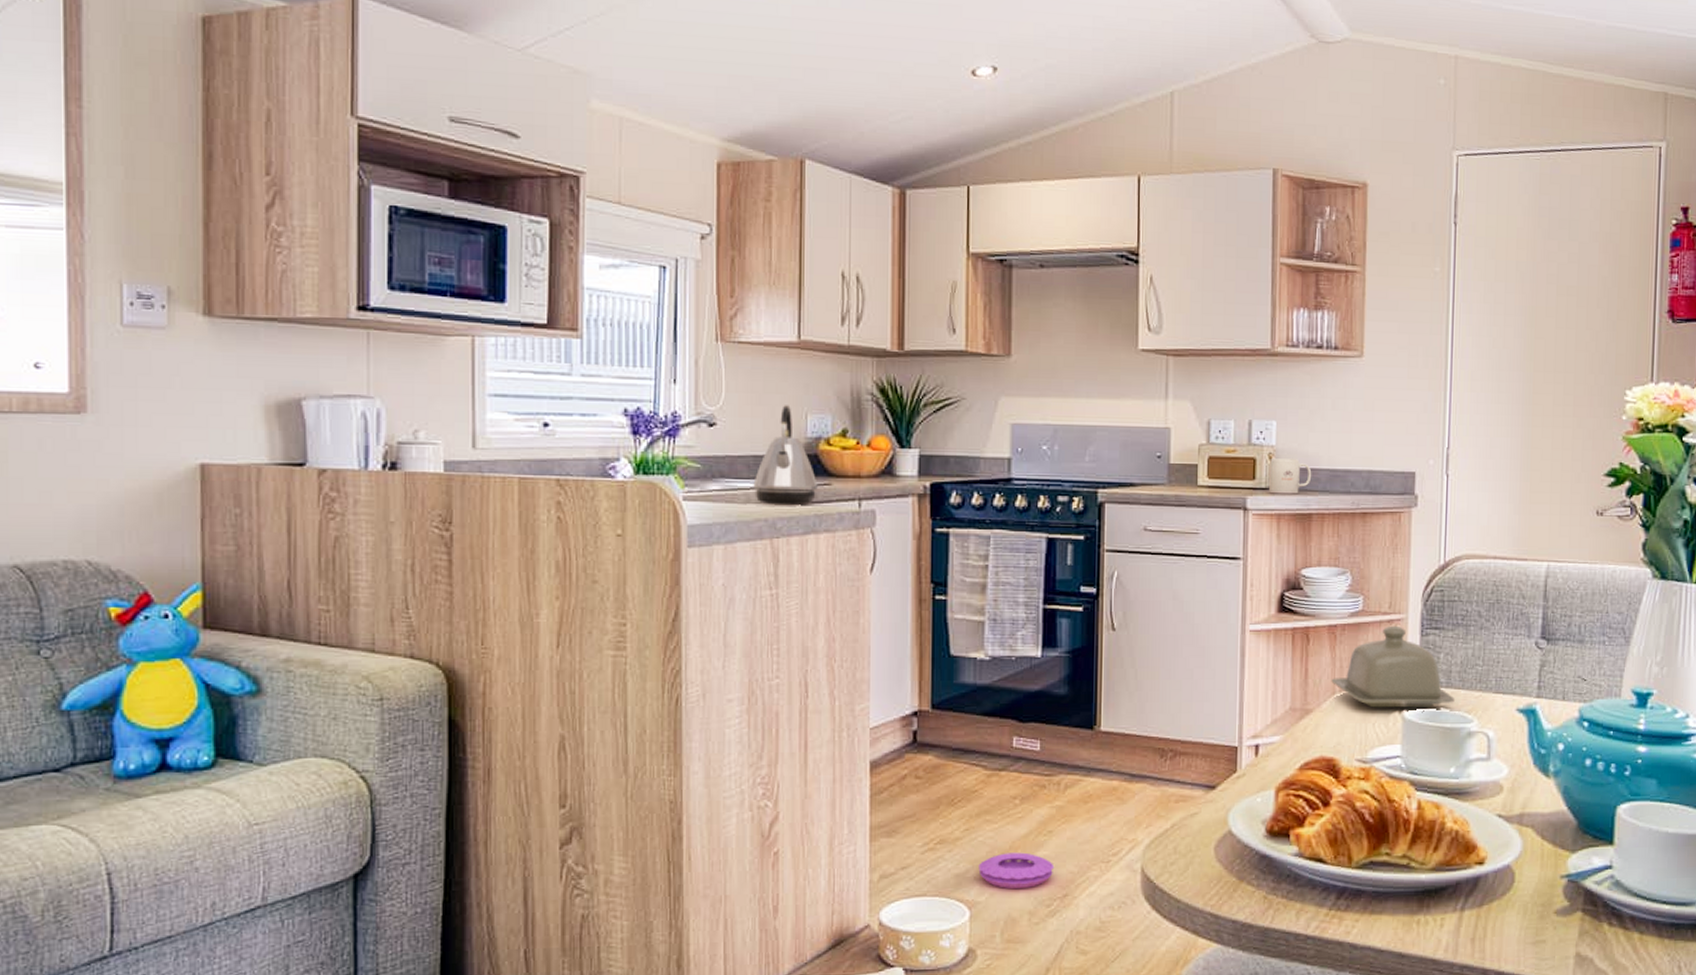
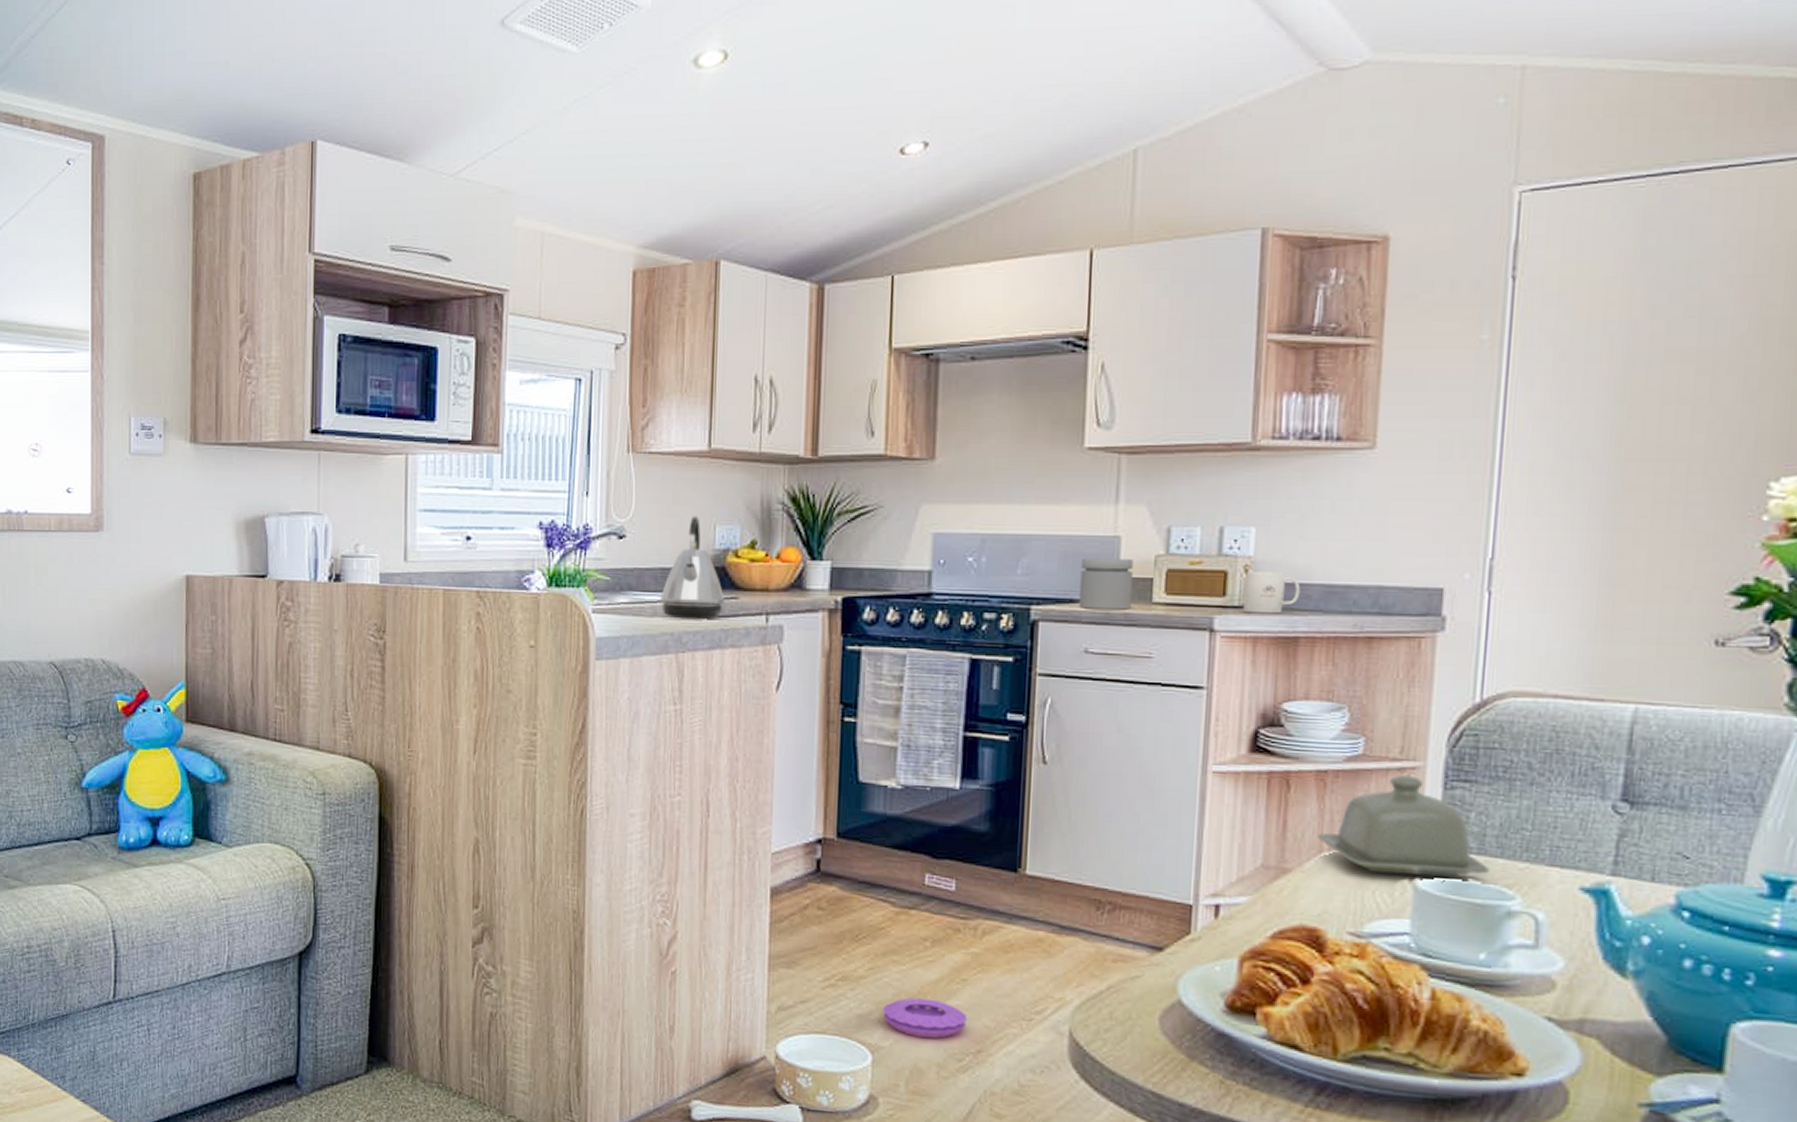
jar: none [1138,447,1181,494] -> present [1079,558,1134,611]

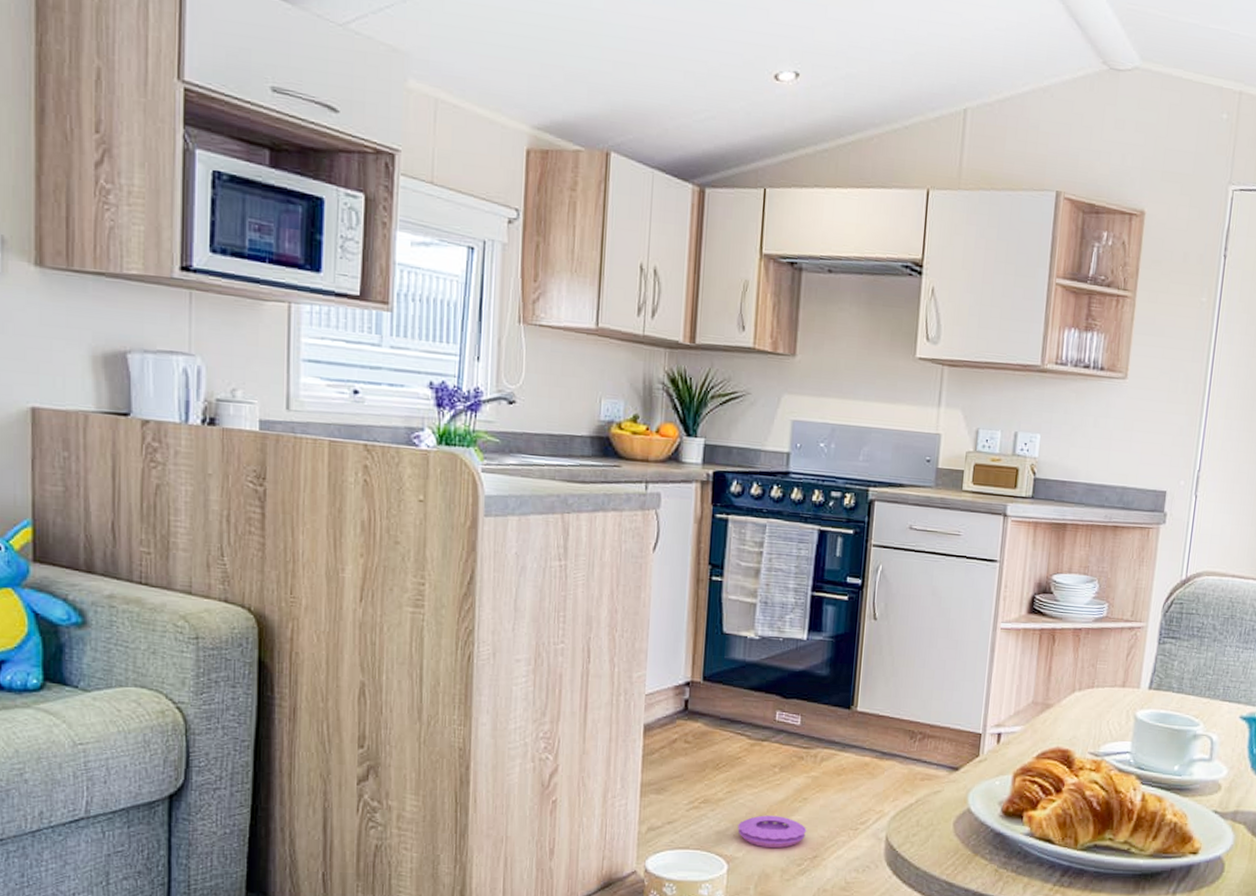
kettle: present [660,516,725,620] -> none [548,388,608,484]
jar: present [1079,558,1134,611] -> none [907,450,950,496]
mug: present [1242,571,1301,614] -> none [1028,469,1070,505]
butter dish: present [1317,774,1489,878] -> none [1072,632,1184,710]

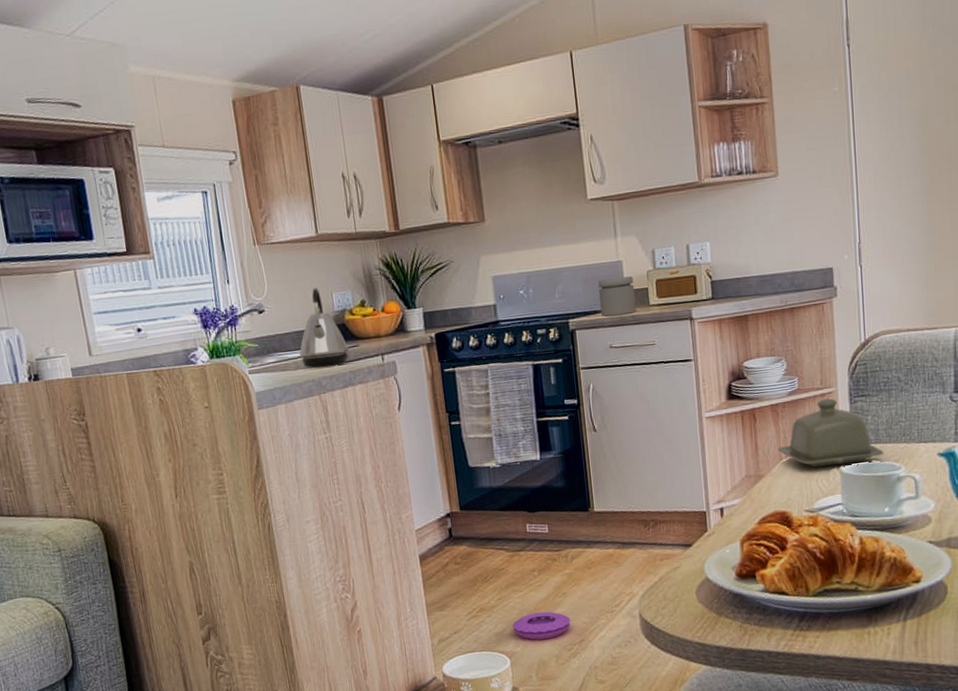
kettle: none [548,388,608,484] -> present [299,288,349,368]
jar: none [907,450,950,496] -> present [598,276,636,318]
butter dish: none [1072,632,1184,710] -> present [777,397,884,468]

